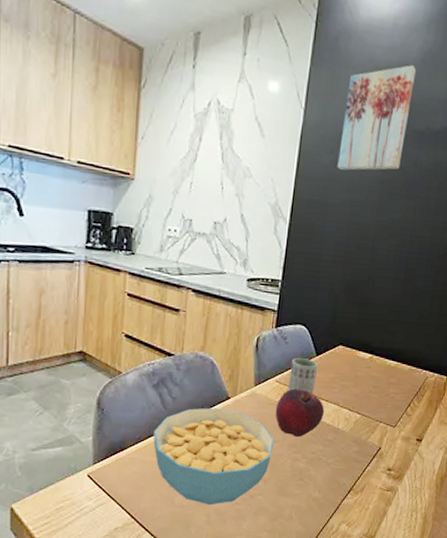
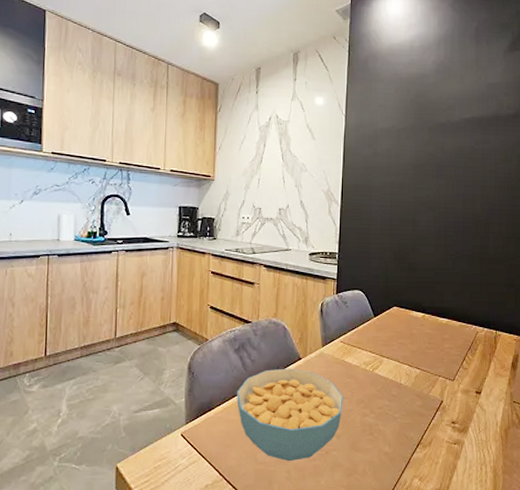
fruit: present [275,388,325,438] -> none [342,348,387,394]
cup: present [288,358,318,395] -> none [352,320,376,353]
wall art: present [337,65,416,171] -> none [376,74,433,159]

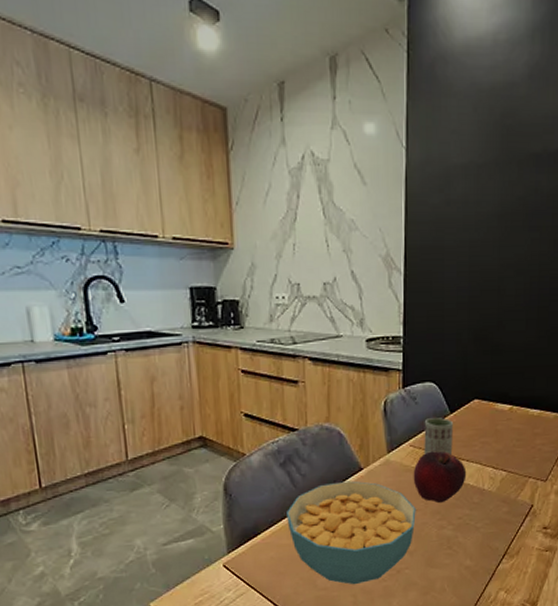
fruit: none [342,348,387,394] -> present [413,451,467,504]
cup: none [352,320,376,353] -> present [424,418,453,456]

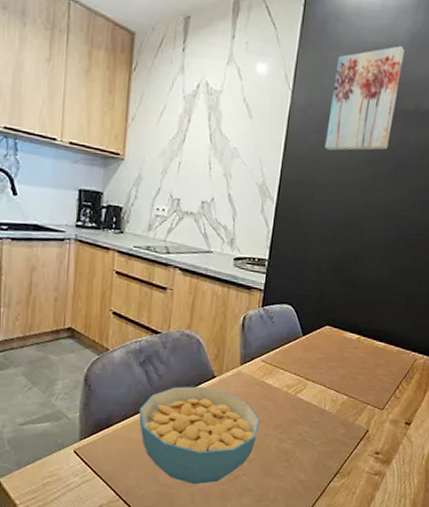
fruit: present [413,451,467,504] -> none [260,368,311,418]
cup: present [424,418,453,456] -> none [274,338,304,375]
wall art: none [449,83,524,208] -> present [324,46,405,151]

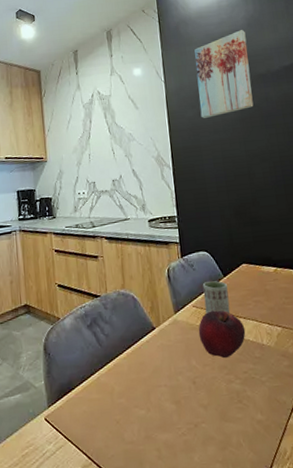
cereal bowl: present [138,386,260,485] -> none [94,339,206,439]
fruit: none [260,368,311,418] -> present [198,310,246,359]
cup: none [274,338,304,375] -> present [202,281,231,314]

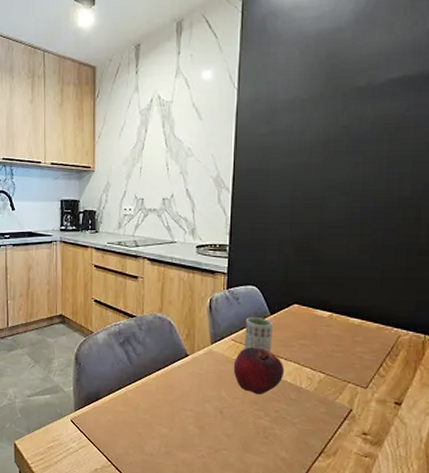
wall art: present [194,30,254,118] -> none [275,27,350,137]

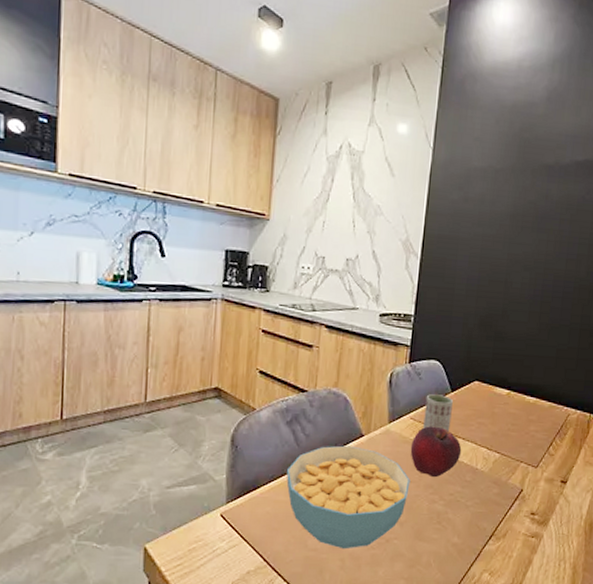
cereal bowl: none [122,364,235,456] -> present [286,445,410,549]

